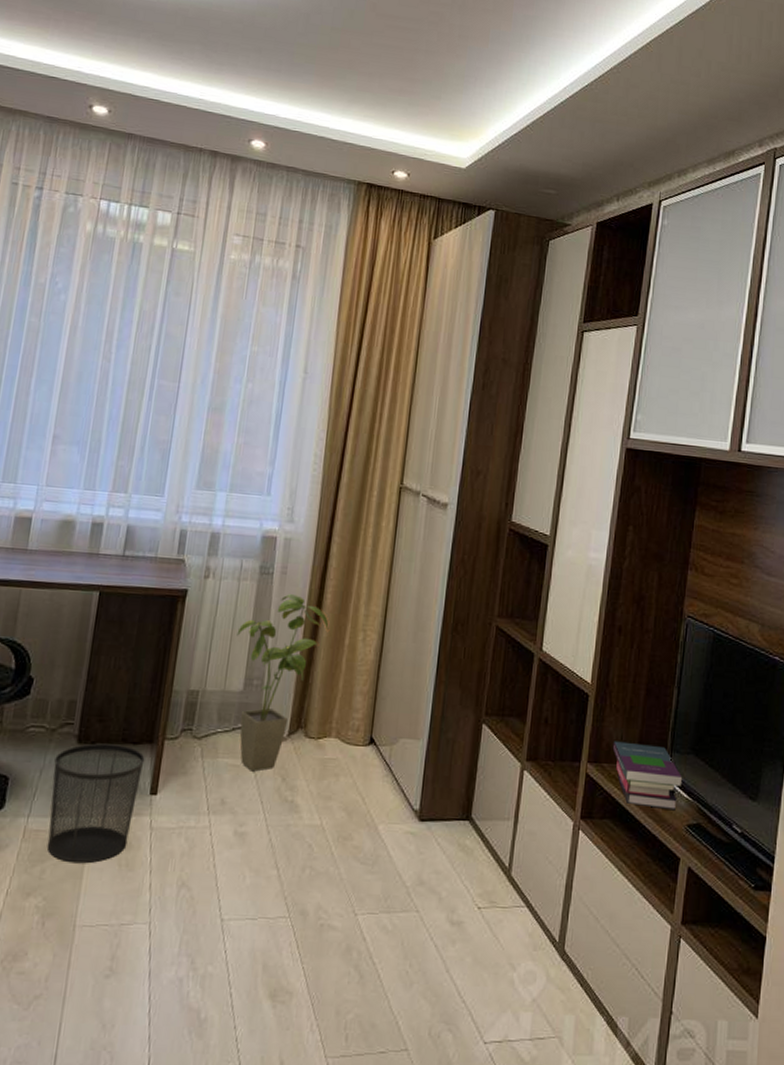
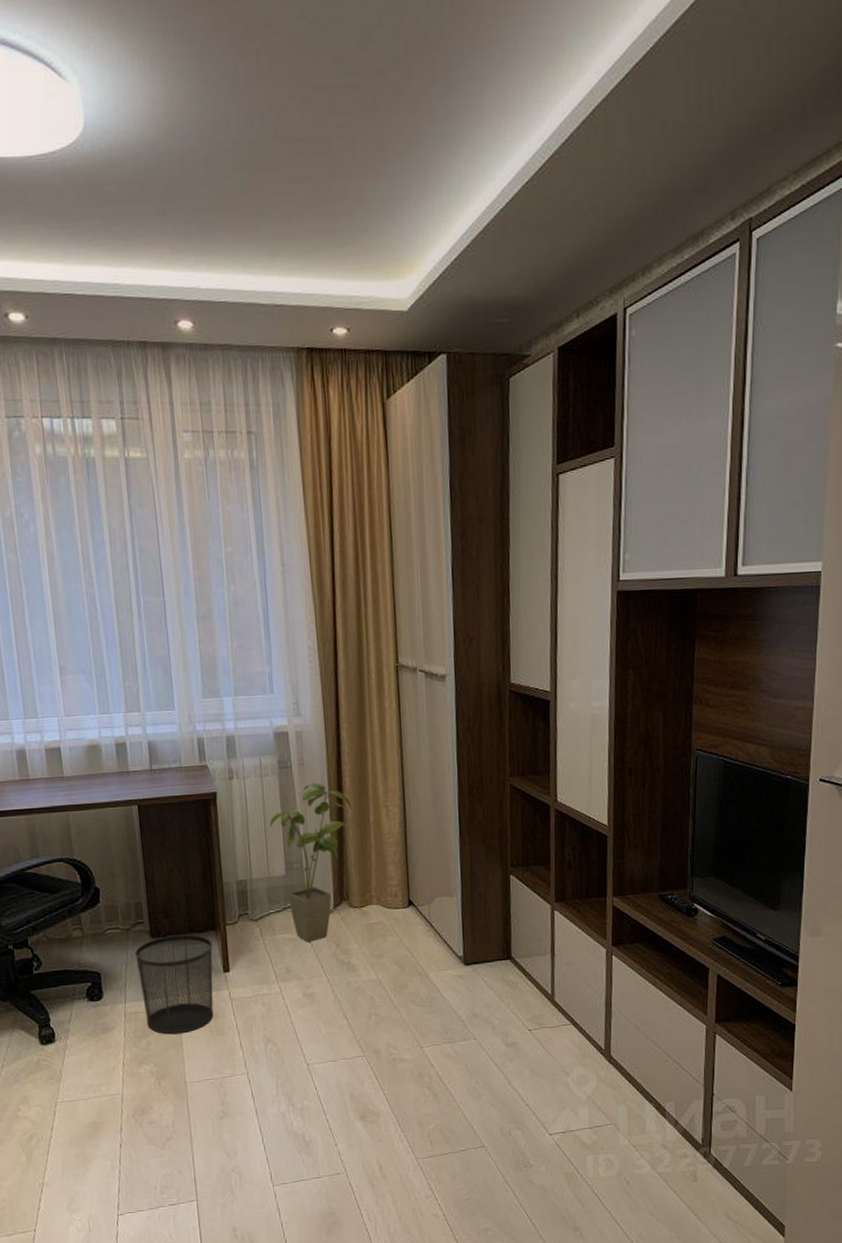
books: present [612,741,682,811] -> none [635,873,704,928]

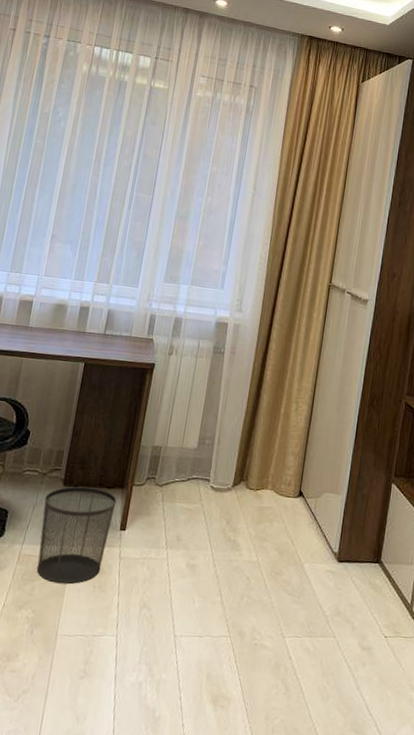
house plant: present [269,782,353,942] -> none [193,370,268,515]

